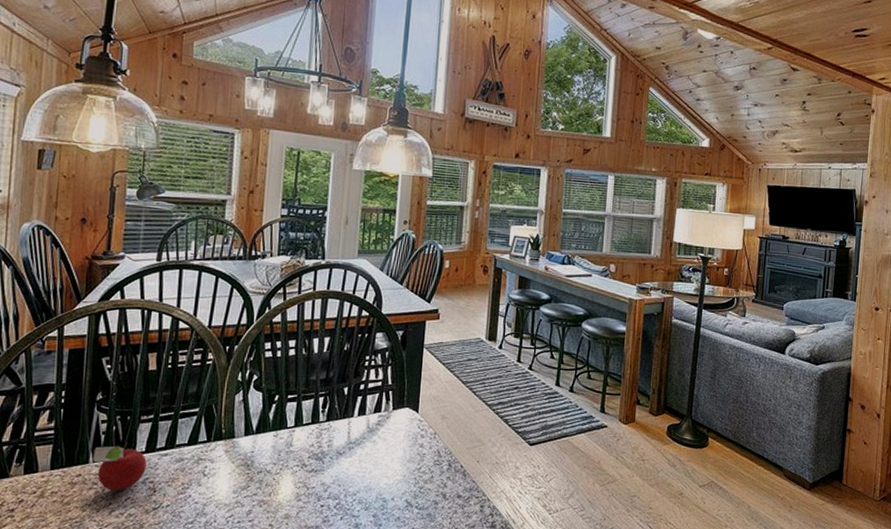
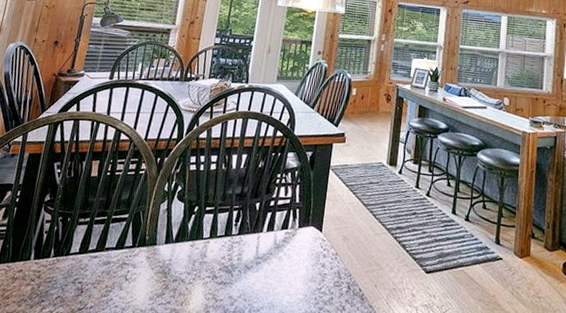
fruit: present [93,442,147,491] -> none [34,242,79,289]

